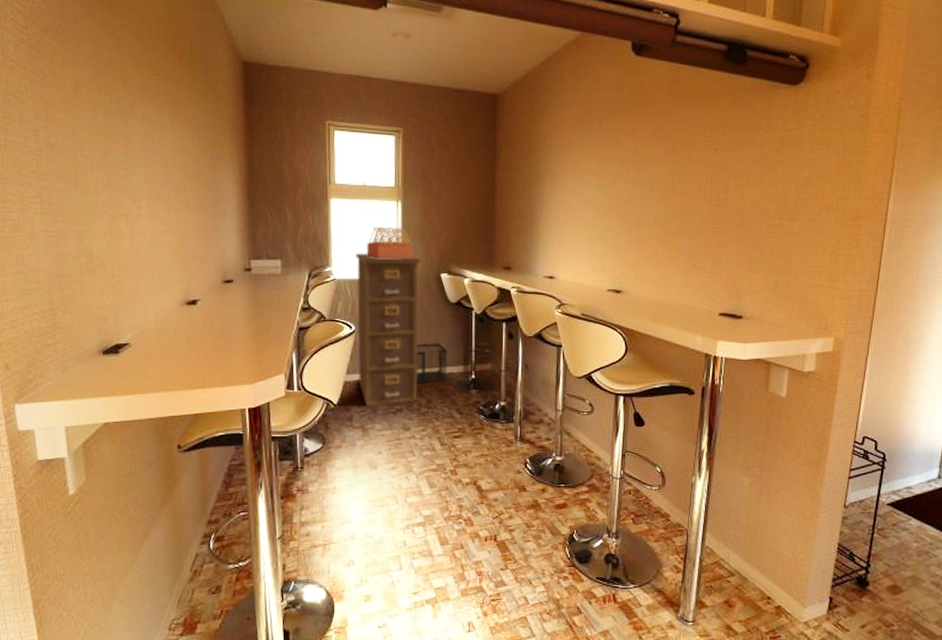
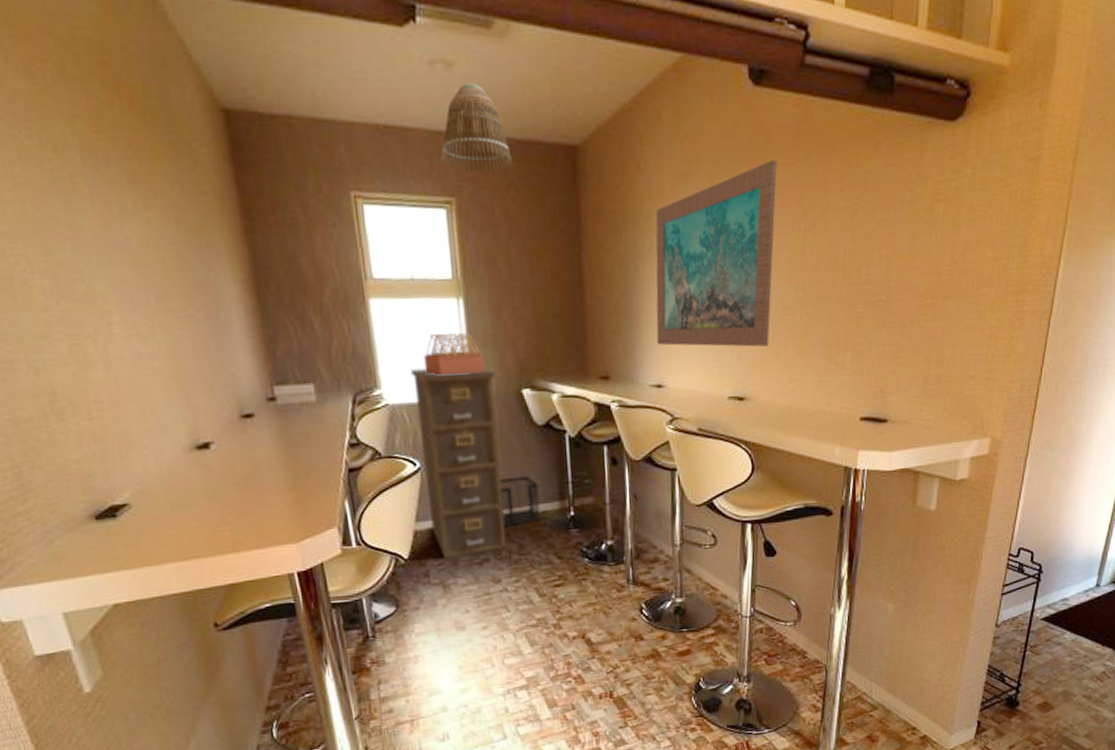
lamp shade: none [394,48,449,110] -> present [440,82,514,172]
wall art: none [551,109,652,251] -> present [655,160,777,347]

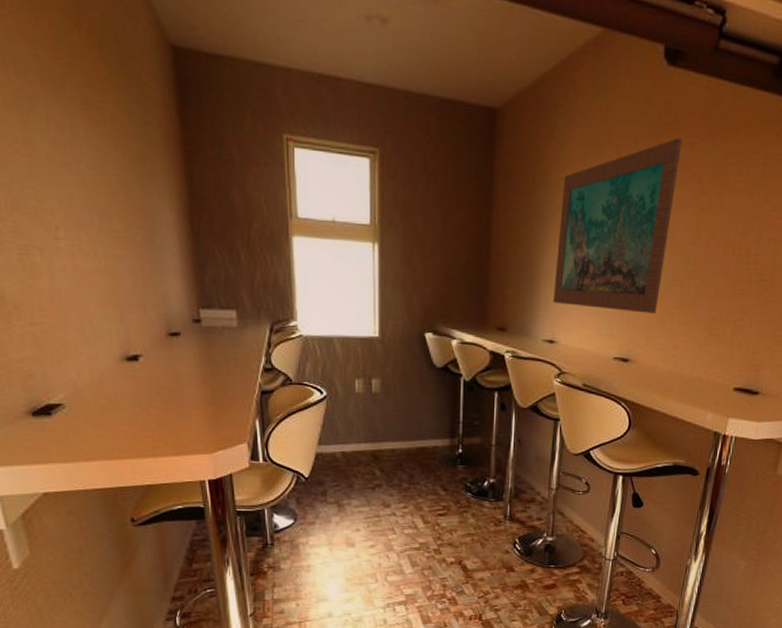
filing cabinet: present [411,369,507,559] -> none [325,305,401,481]
architectural model: present [424,333,485,376] -> none [338,273,393,314]
lamp shade: present [440,82,514,172] -> none [368,39,436,127]
wastebasket: present [499,476,541,527] -> none [396,412,432,457]

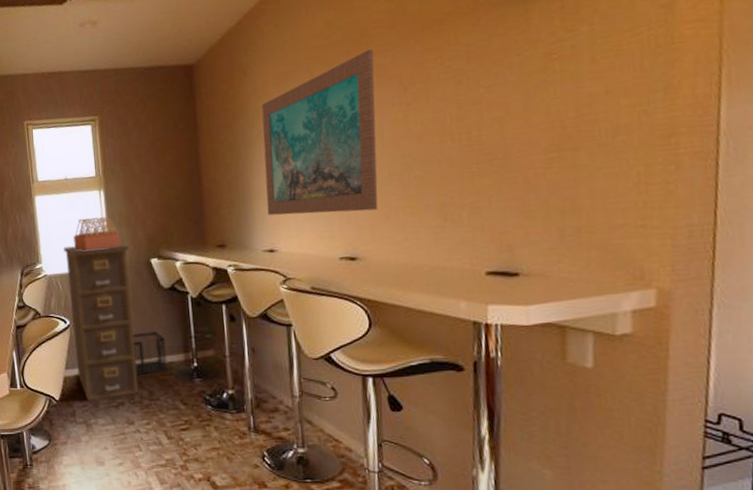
filing cabinet: none [325,305,401,481] -> present [64,244,139,401]
architectural model: none [338,273,393,314] -> present [73,216,121,251]
wastebasket: none [396,412,432,457] -> present [132,331,168,375]

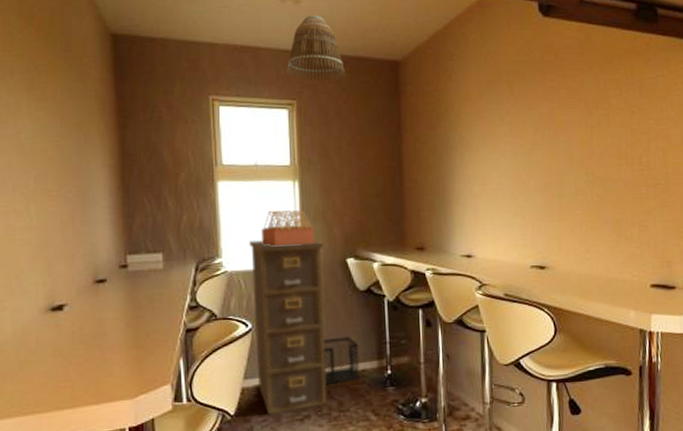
lamp shade: none [87,33,142,96] -> present [286,14,346,81]
wall art: present [261,49,379,216] -> none [464,72,566,223]

